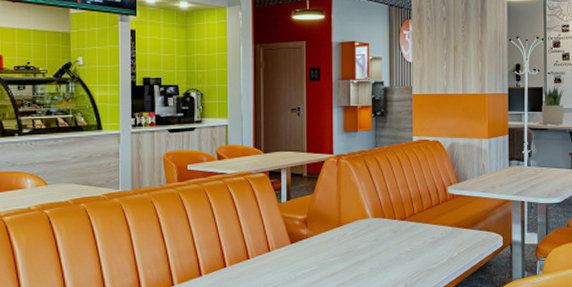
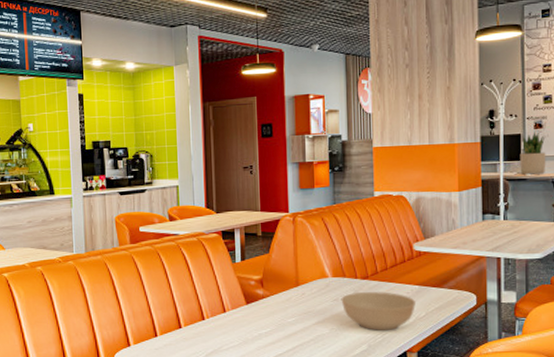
bowl: none [380,232,448,270] -> present [341,292,415,331]

